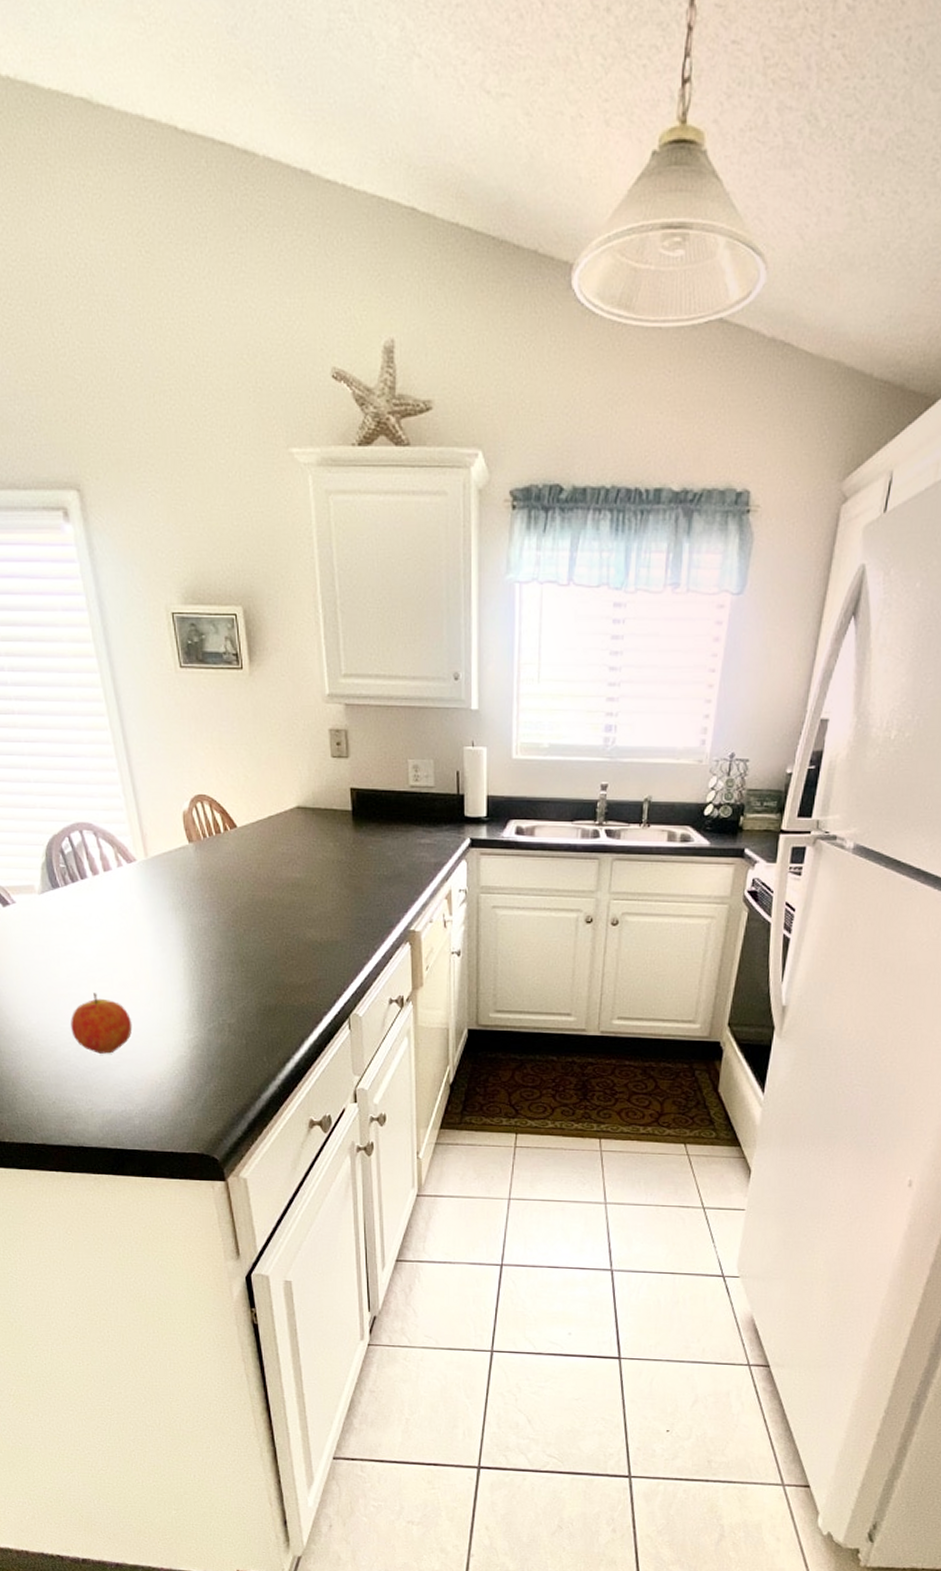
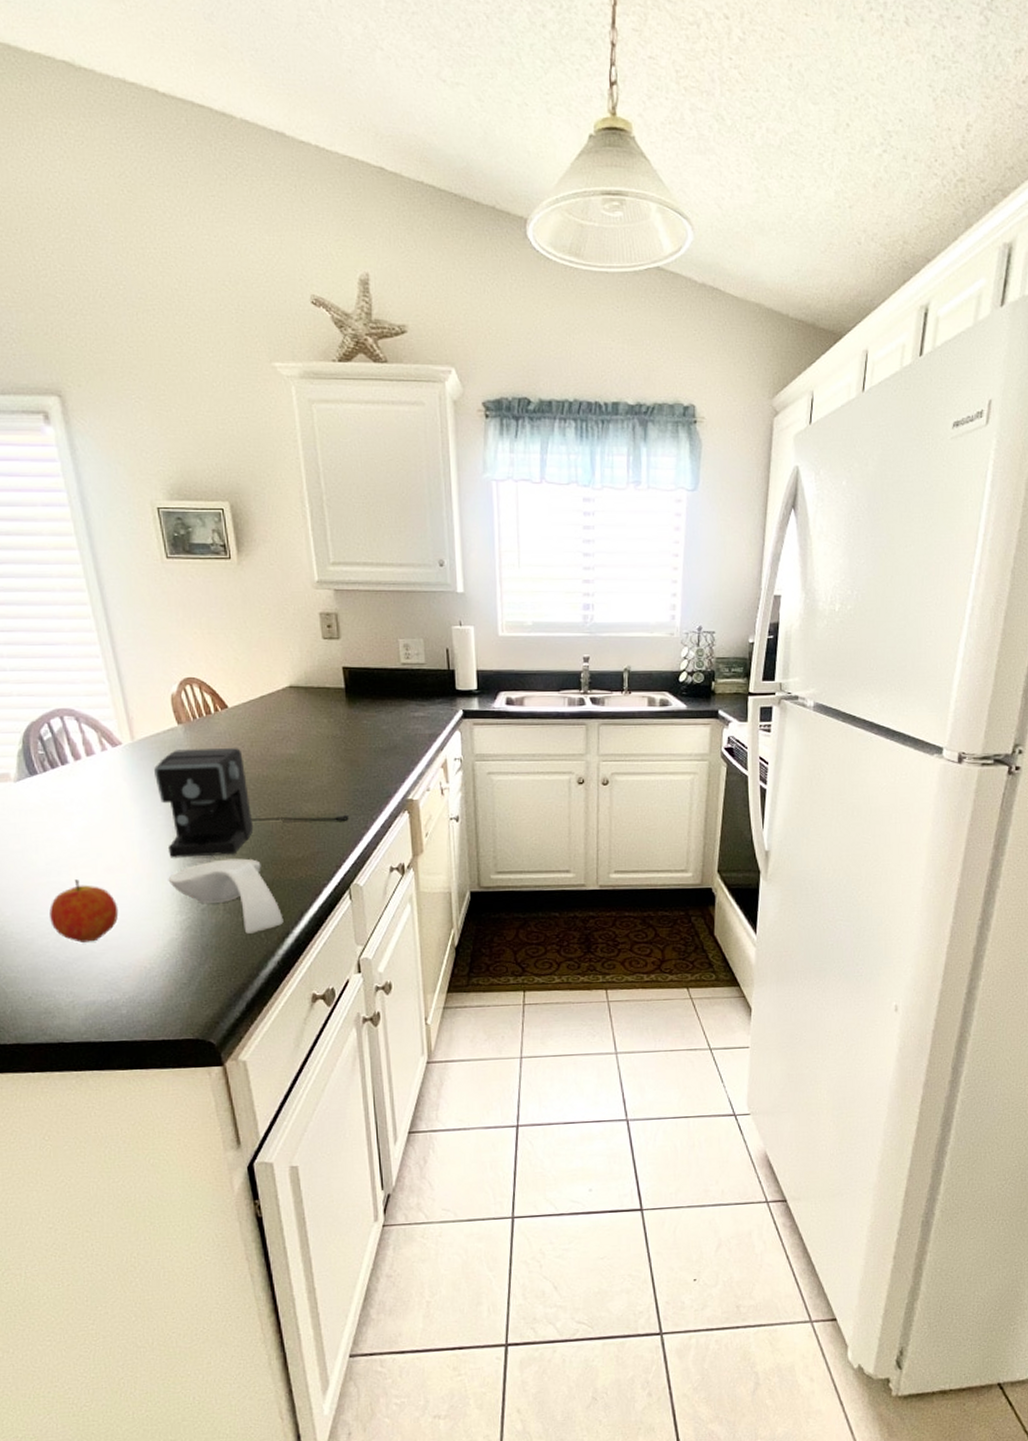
coffee maker: none [166,869,351,978] -> present [154,748,349,858]
spoon rest: none [178,981,285,1056] -> present [168,858,284,934]

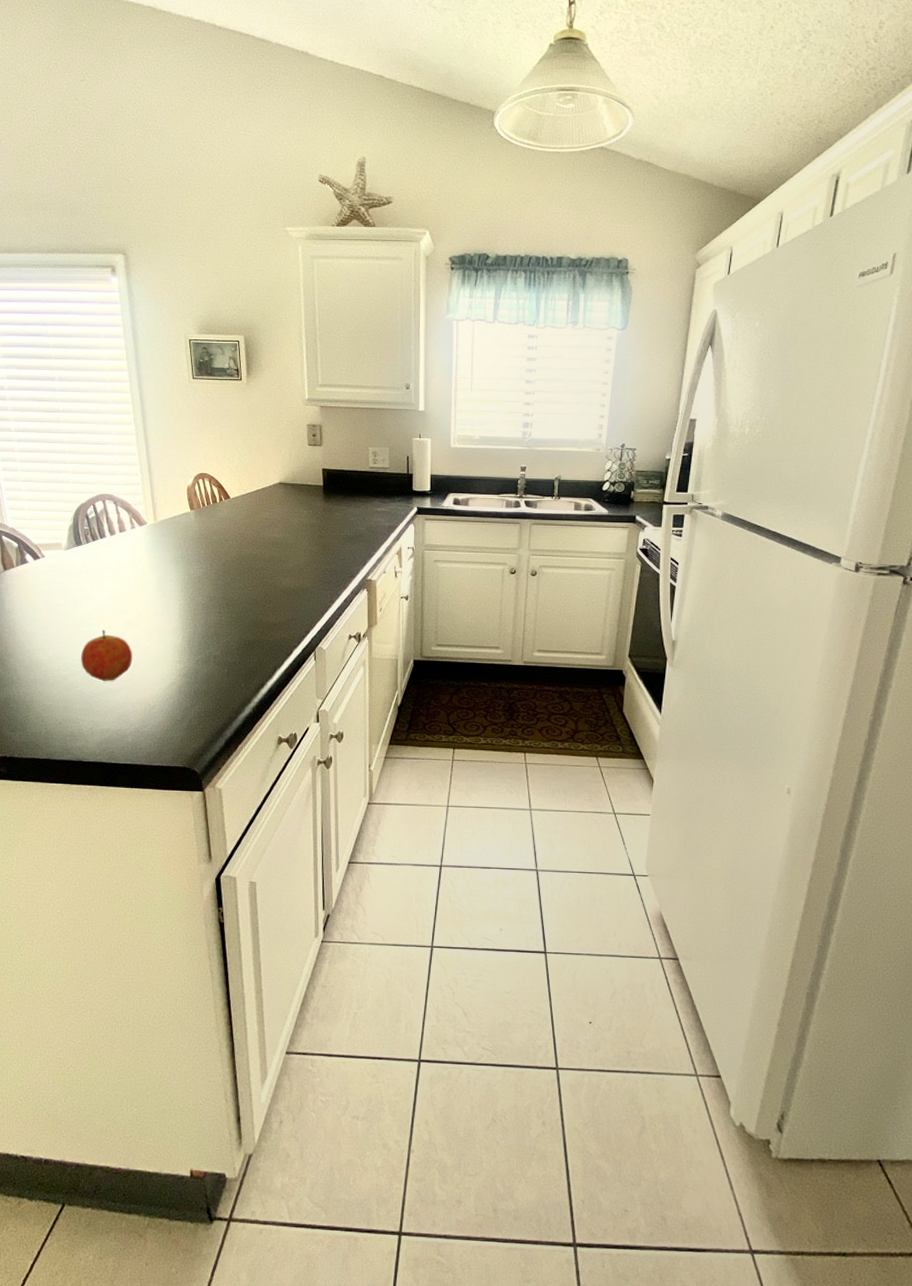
coffee maker: present [154,748,349,858] -> none [169,530,318,618]
spoon rest: present [168,858,284,934] -> none [173,620,260,683]

